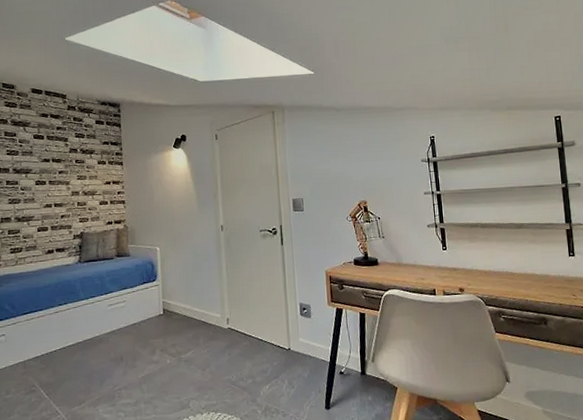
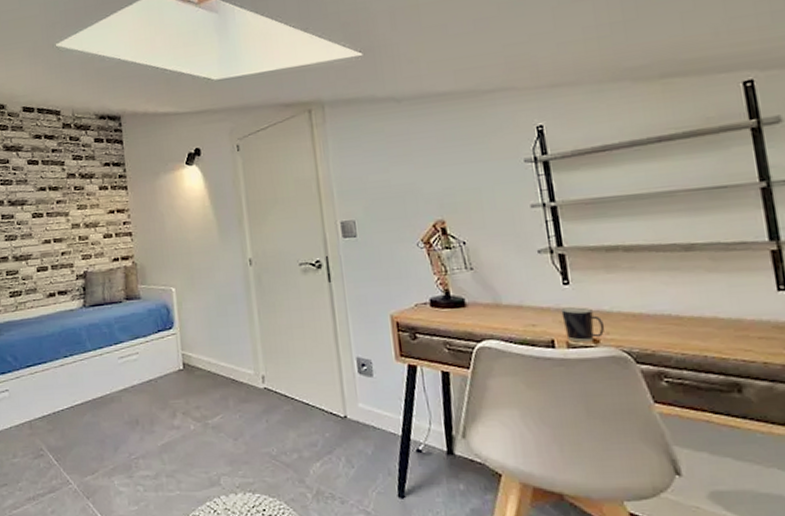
mug: none [441,266,468,291] -> present [561,307,605,342]

